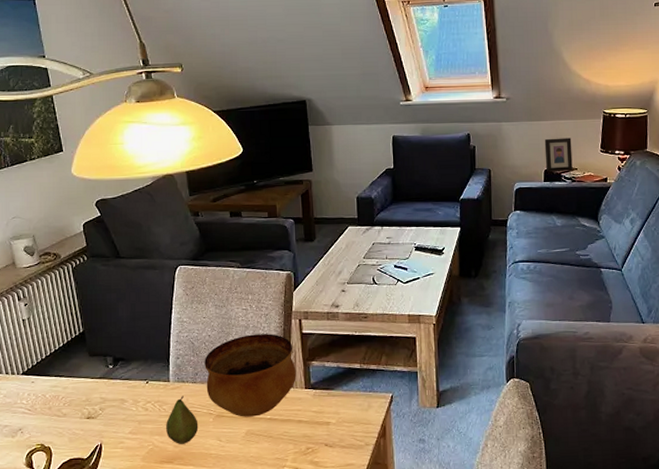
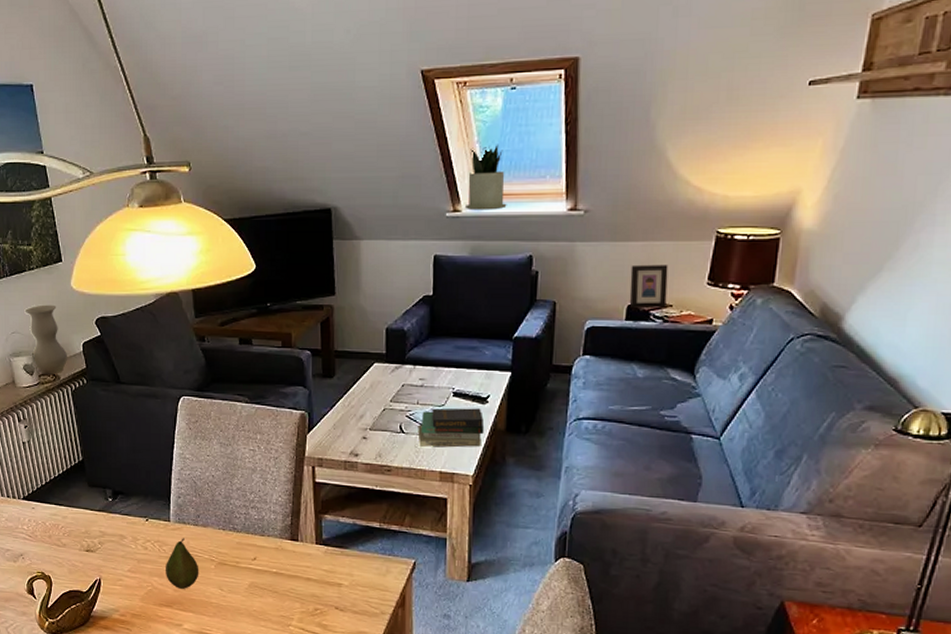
vase: none [25,190,69,254] -> present [24,304,68,375]
bowl: present [204,334,296,417] -> none [207,478,307,569]
books: none [388,259,442,295] -> present [417,408,485,448]
planter: none [414,48,447,100] -> present [464,144,507,211]

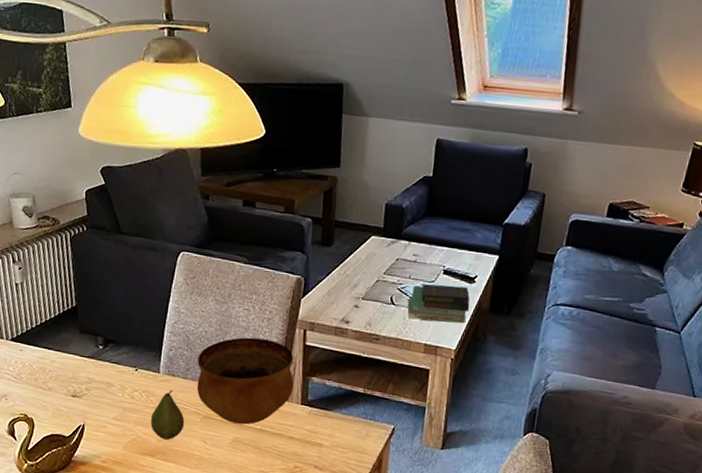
vase: present [24,304,68,375] -> none [28,148,70,219]
bowl: none [207,478,307,569] -> present [196,337,294,425]
planter: present [464,144,507,211] -> none [469,40,509,103]
picture frame: present [630,264,669,308] -> none [612,167,649,209]

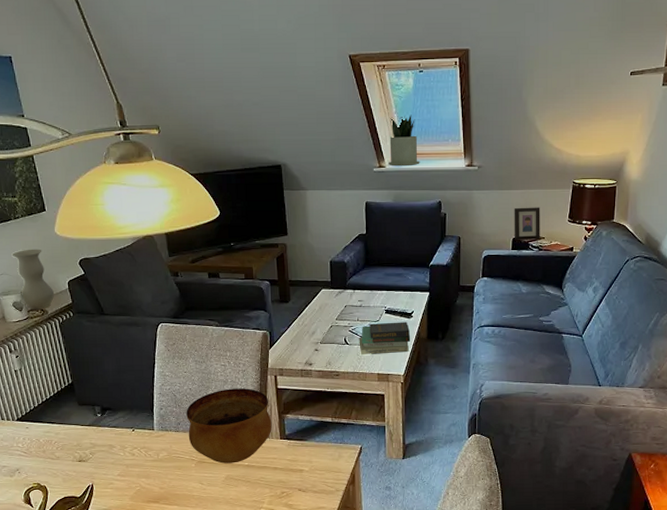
vase: none [28,148,70,219] -> present [12,249,55,310]
fruit: present [151,390,185,440] -> none [152,443,182,486]
planter: none [469,40,509,103] -> present [387,114,420,167]
picture frame: none [612,167,649,209] -> present [514,207,540,240]

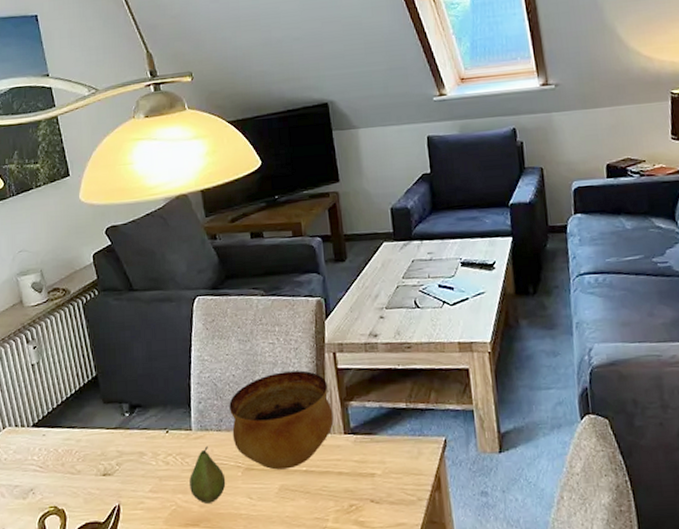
vase: present [12,249,55,310] -> none [32,219,78,290]
fruit: none [152,443,182,486] -> present [189,446,226,504]
books: present [359,322,411,354] -> none [431,275,496,319]
planter: present [387,114,420,167] -> none [448,34,487,94]
picture frame: present [514,207,540,240] -> none [603,125,640,166]

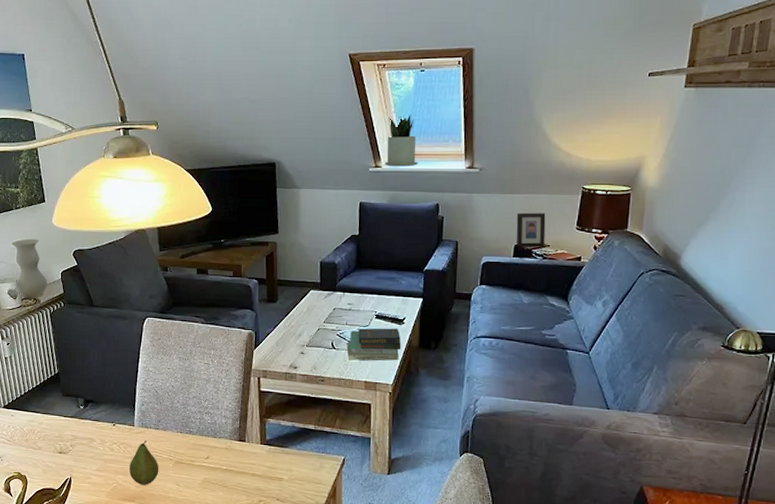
vase: none [32,219,78,290] -> present [10,238,48,299]
bowl: present [229,370,334,470] -> none [167,388,253,466]
books: none [431,275,496,319] -> present [346,328,401,361]
planter: none [448,34,487,94] -> present [384,114,418,167]
picture frame: none [603,125,640,166] -> present [516,212,546,247]

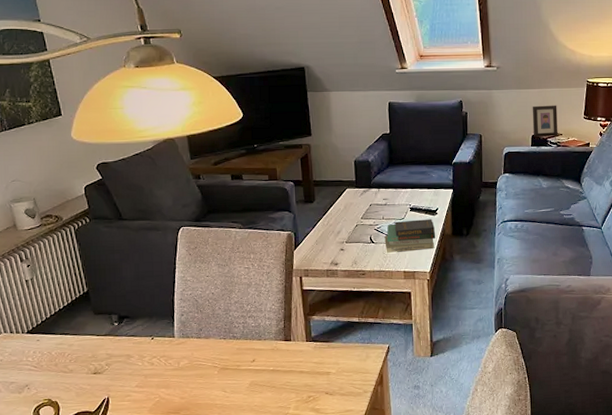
vase: present [10,238,48,299] -> none [25,154,70,217]
fruit: present [129,440,159,485] -> none [172,350,204,396]
planter: present [384,114,418,167] -> none [409,18,441,68]

